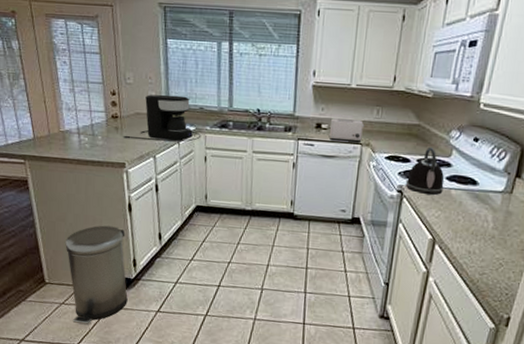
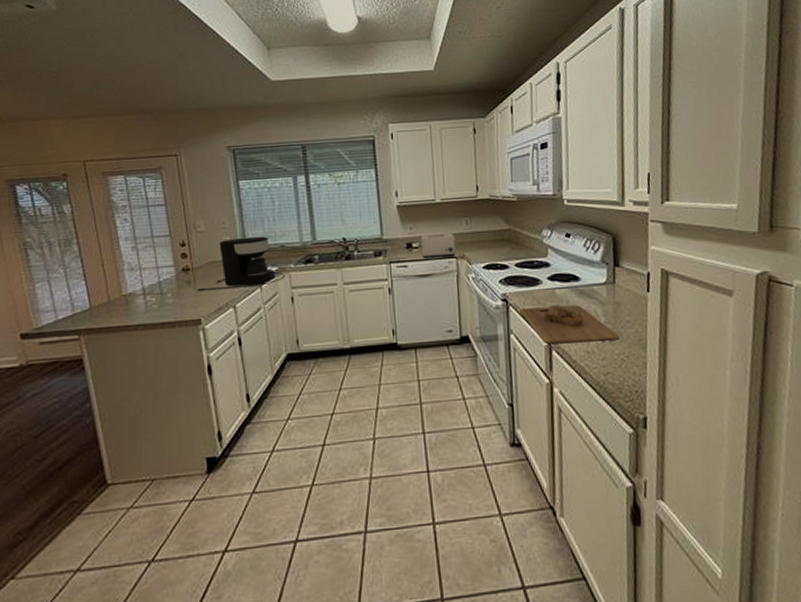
pedal bin: present [65,225,128,324] -> none [132,396,214,531]
kettle: present [405,146,445,195] -> none [508,249,548,299]
cutting board: none [412,202,504,246] -> present [520,305,620,345]

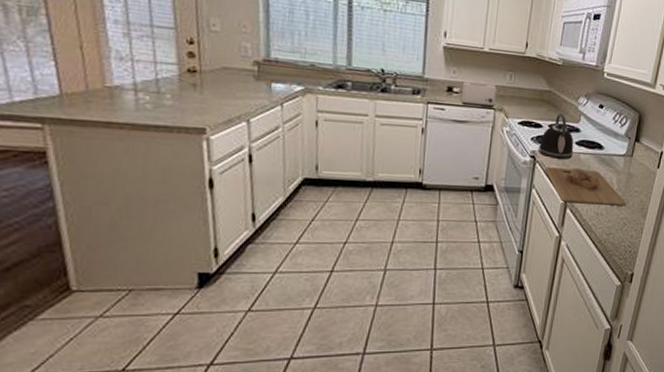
coffee maker: present [196,236,285,292] -> none [203,46,312,104]
kettle: none [508,249,548,299] -> present [538,112,574,160]

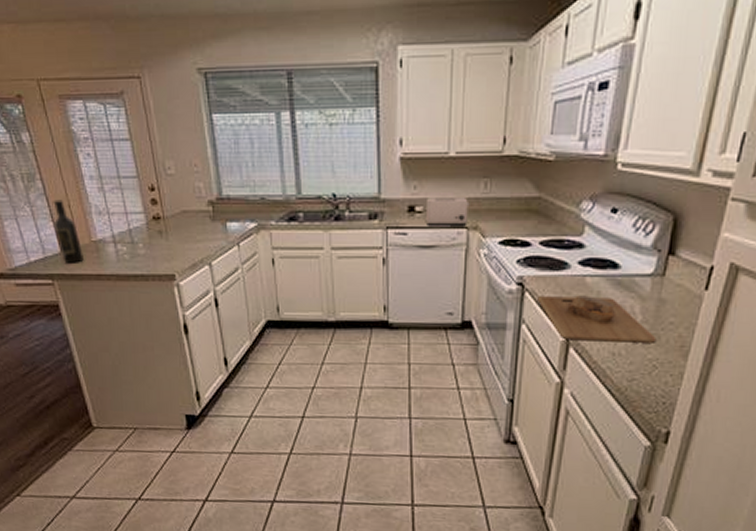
wine bottle: none [54,38,92,108] -> present [53,200,84,263]
kettle: present [538,112,574,160] -> none [526,224,577,285]

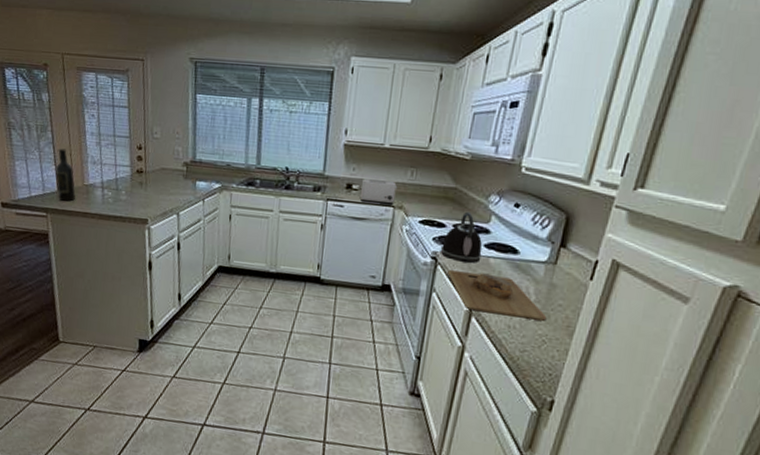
kettle: none [526,224,577,285] -> present [440,211,483,263]

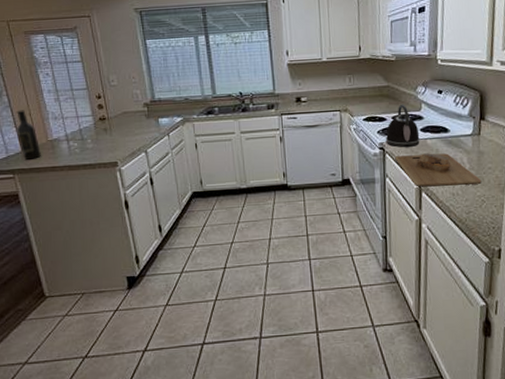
toaster: present [359,179,398,206] -> none [308,89,340,112]

